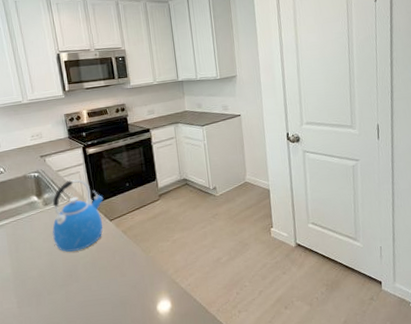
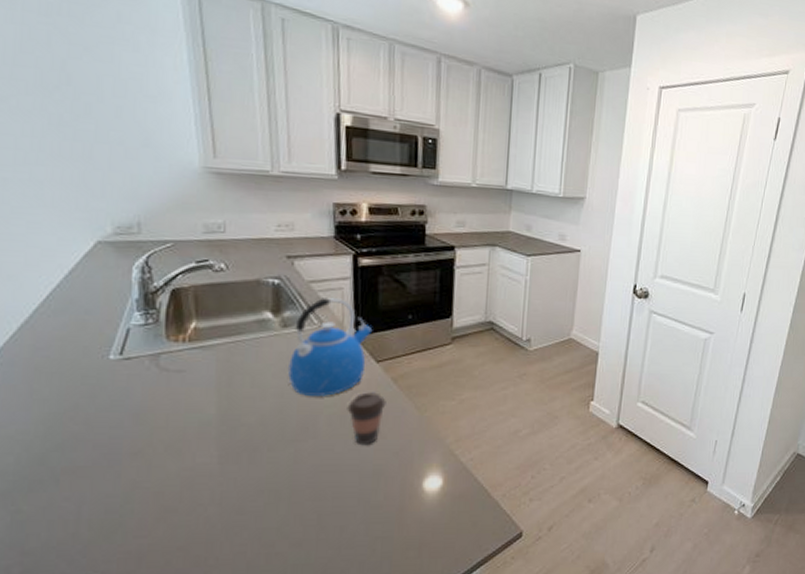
coffee cup: none [95,243,122,284] -> present [347,392,386,446]

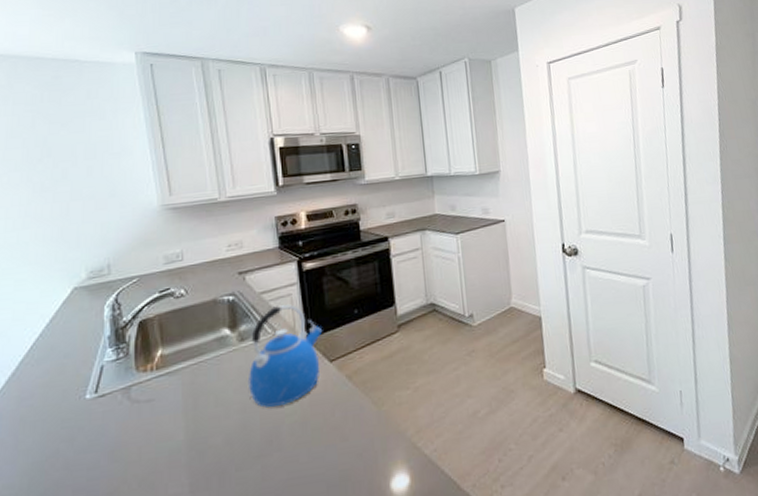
coffee cup: present [347,392,386,446] -> none [307,393,344,452]

